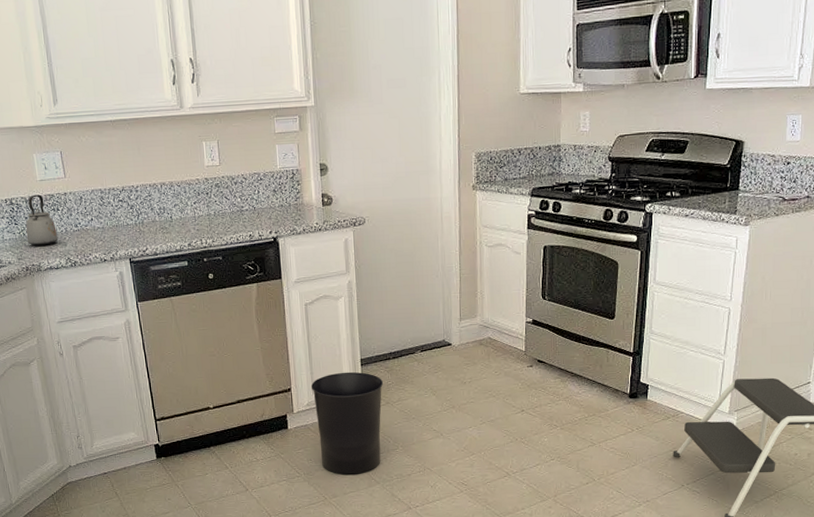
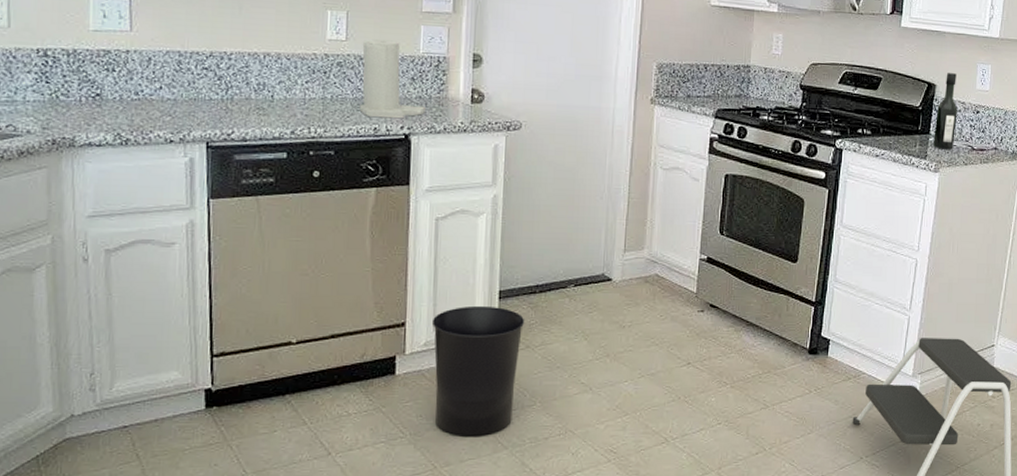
kettle: present [26,194,59,246] -> none [60,47,108,115]
paper towel: none [232,160,288,227] -> present [359,39,427,119]
bottle: none [743,128,767,203] -> present [933,73,957,150]

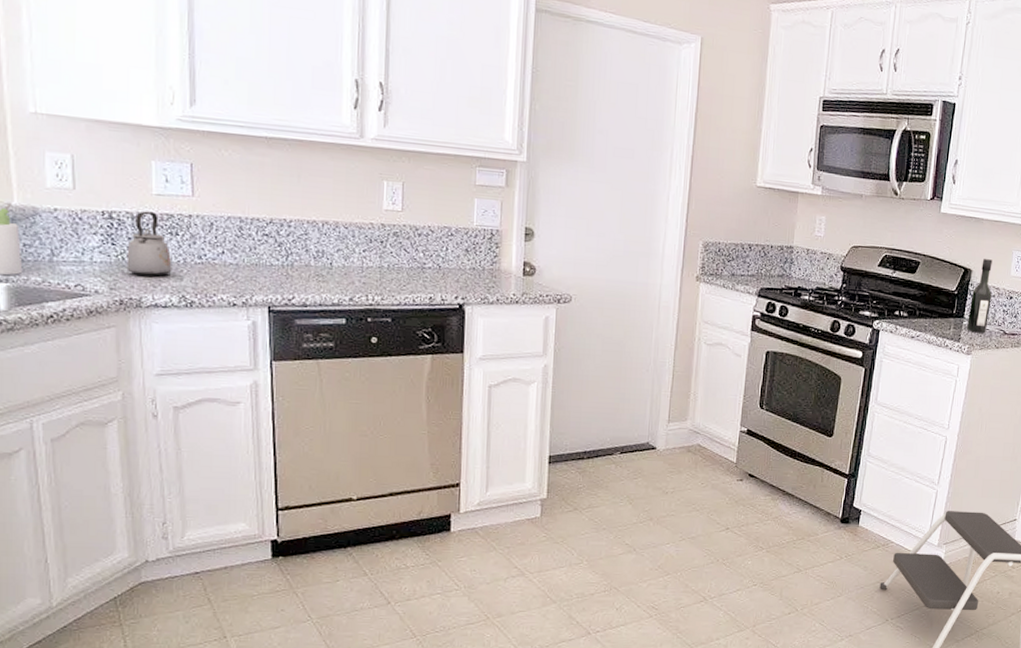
kettle: none [60,47,108,115] -> present [126,211,172,277]
paper towel: present [359,39,427,119] -> none [415,210,480,289]
waste bin: present [431,305,525,436] -> none [485,469,574,590]

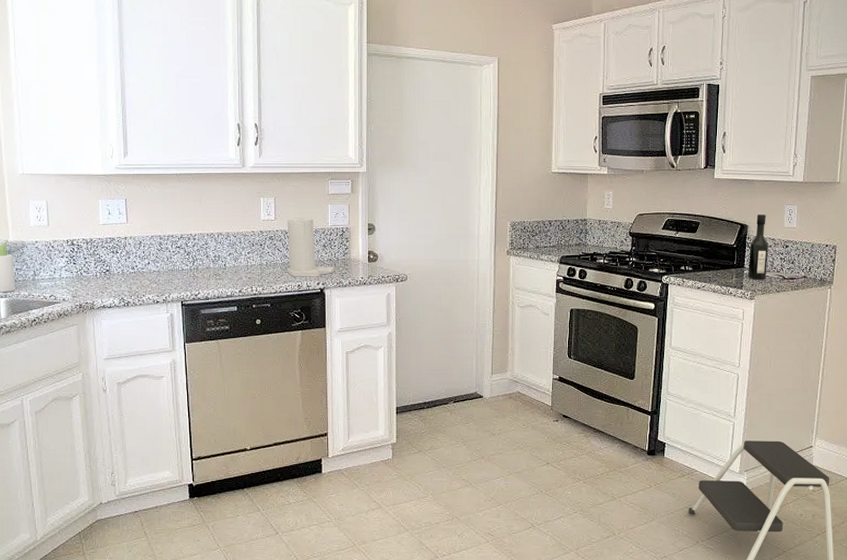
kettle: present [126,211,172,277] -> none [83,237,114,285]
paper towel: none [415,210,480,289] -> present [286,217,336,277]

